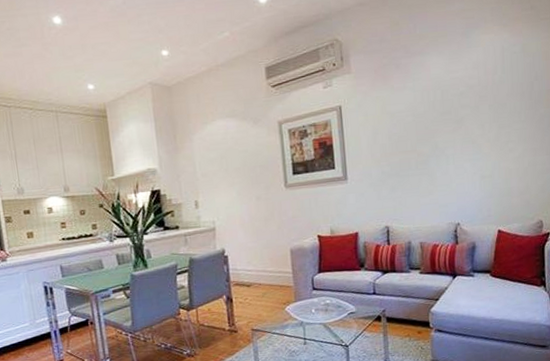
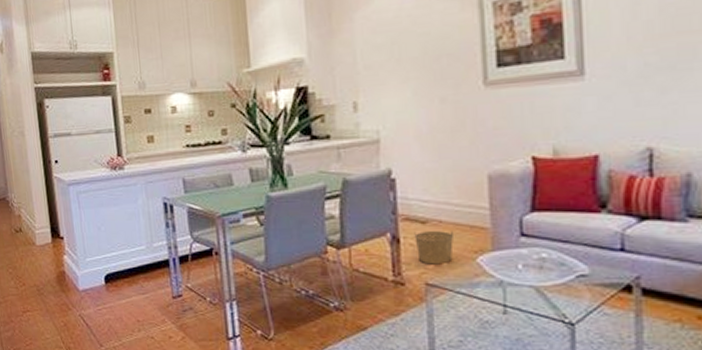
basket: none [242,290,270,316] -> present [414,231,454,265]

